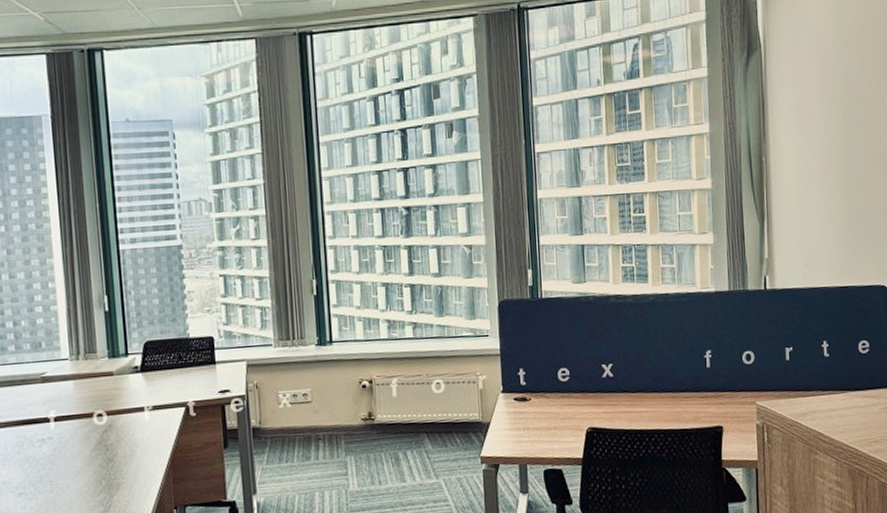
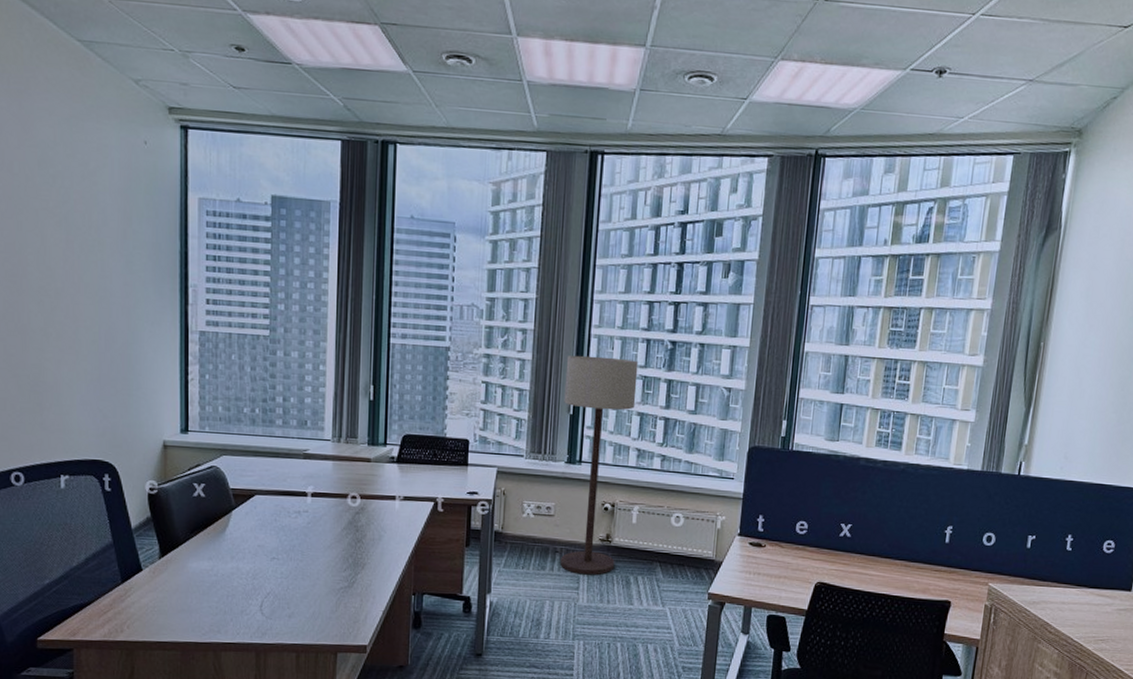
floor lamp: none [303,231,381,459] -> present [559,355,639,575]

